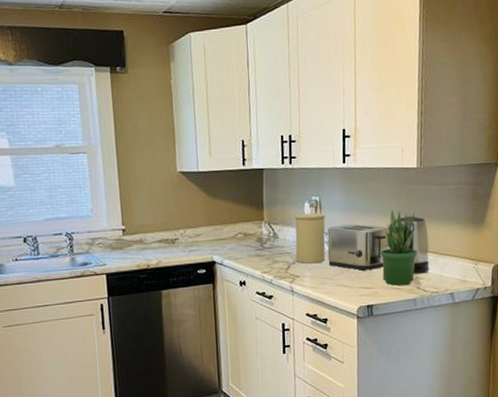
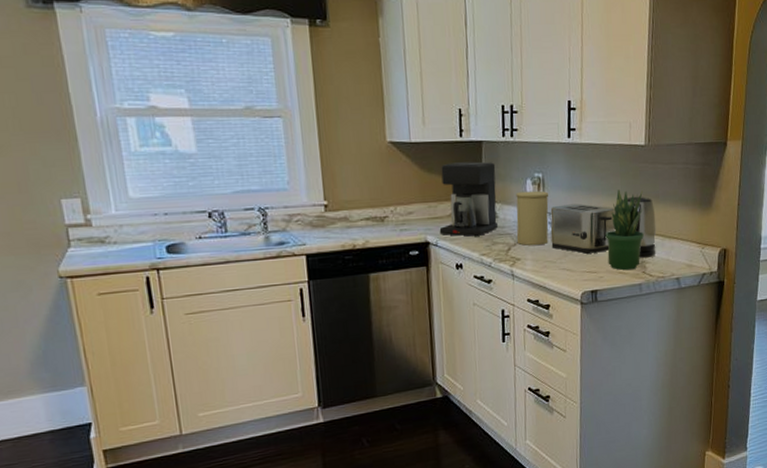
coffee maker: none [224,187,278,256] -> present [439,161,498,236]

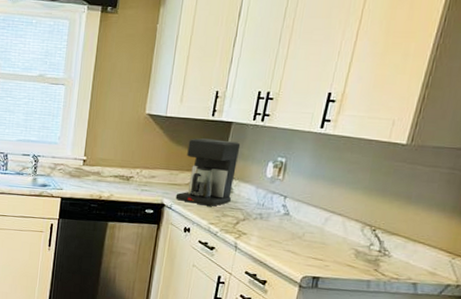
canister: present [516,190,549,246] -> none [246,172,289,225]
toaster: present [550,203,616,254] -> none [280,190,358,242]
planter: present [605,189,645,270] -> none [337,184,393,265]
kettle: present [623,196,657,258] -> none [367,193,404,257]

